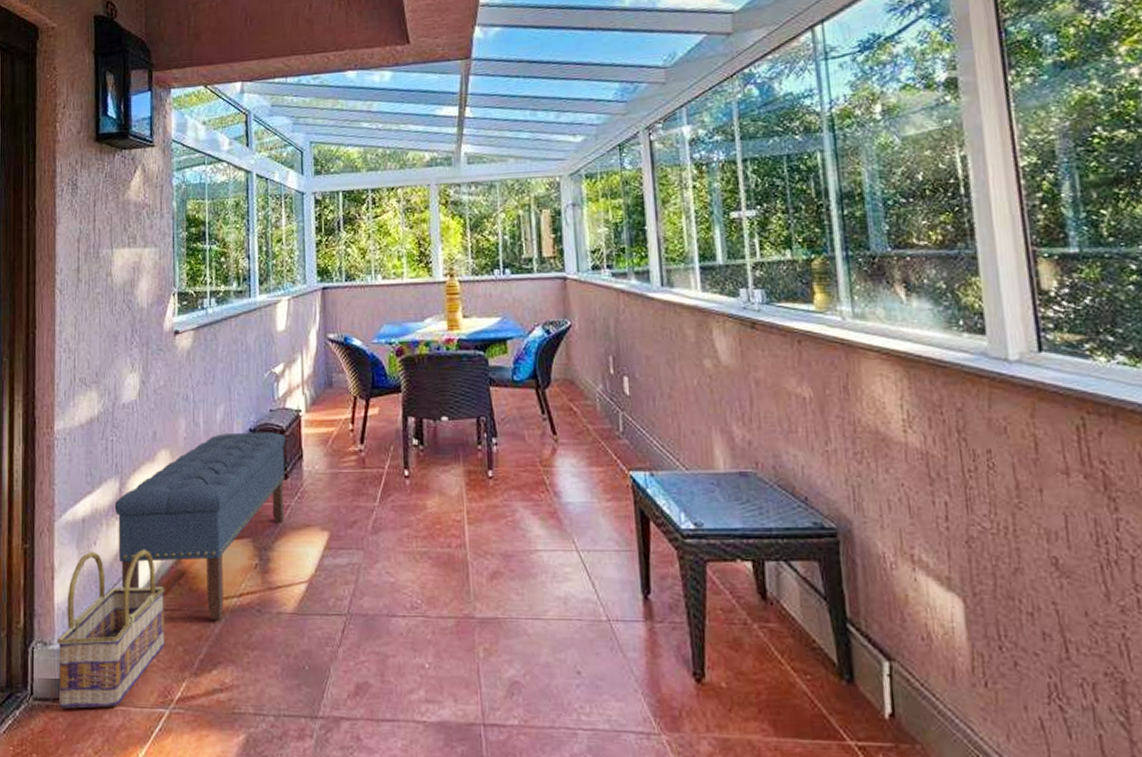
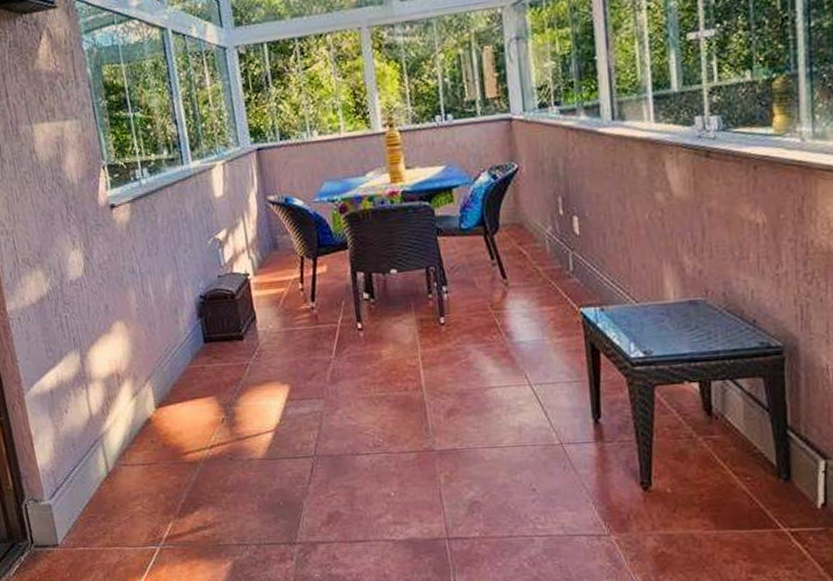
basket: present [57,549,165,709] -> none [46,413,147,552]
bench: present [114,431,286,620] -> none [78,296,246,470]

